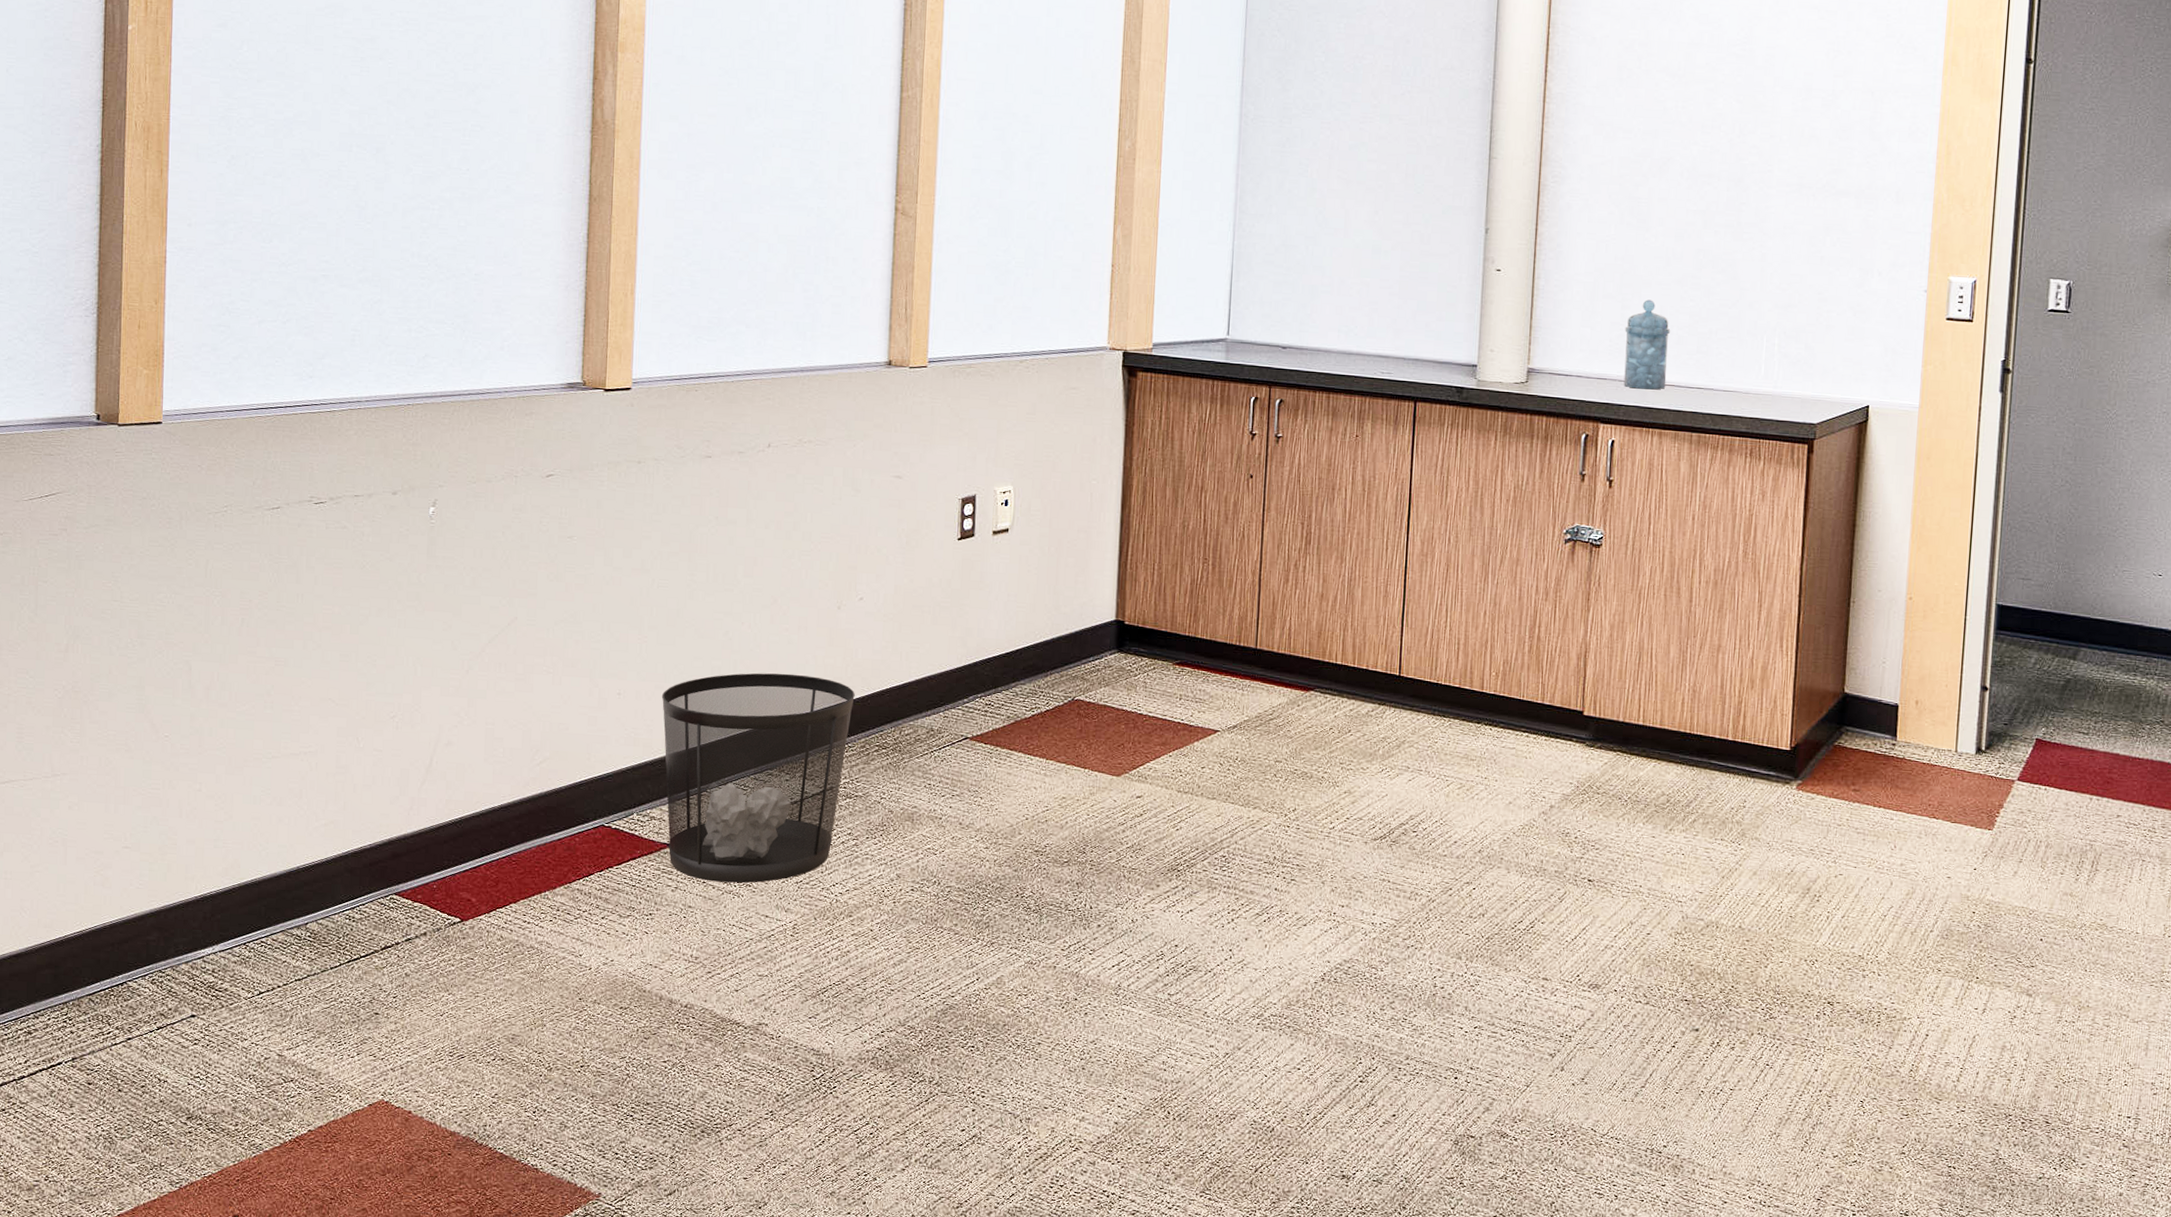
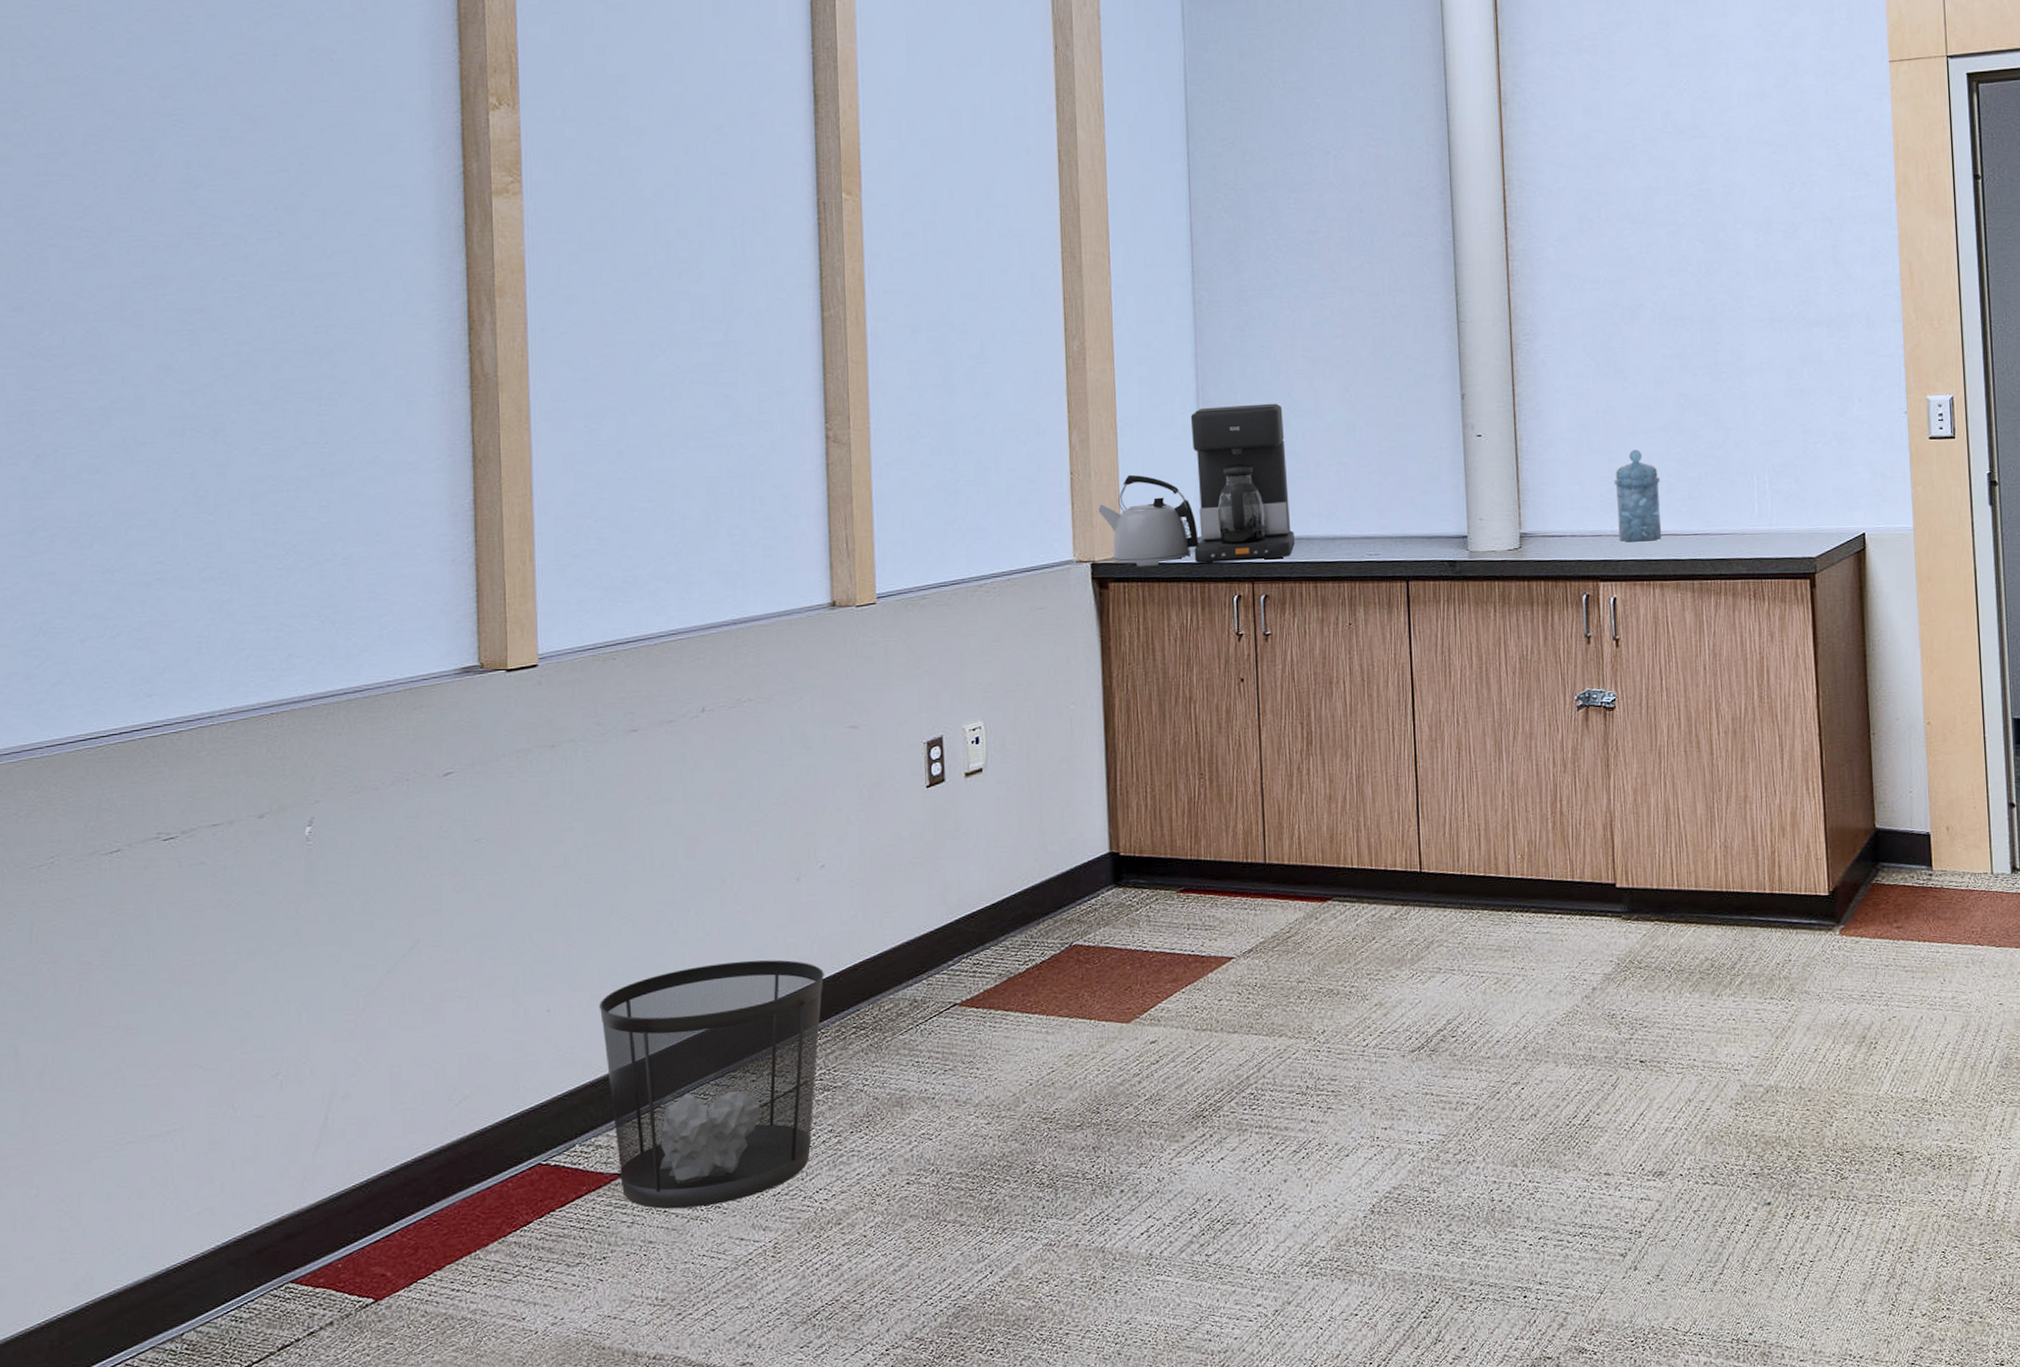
kettle: none [1135,272,1224,361] -> present [1099,474,1199,567]
coffee maker: none [1218,216,1314,367] -> present [1190,403,1295,564]

